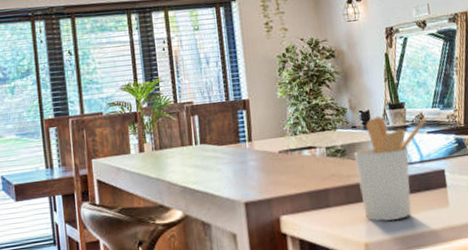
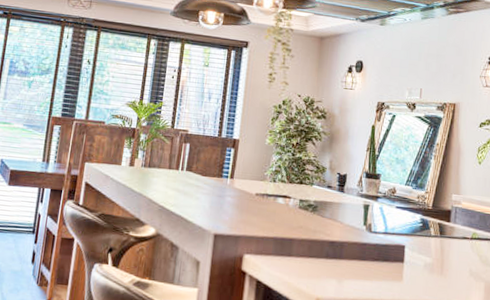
utensil holder: present [354,116,428,222] -> none [322,181,400,283]

